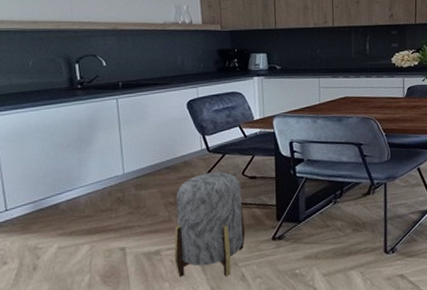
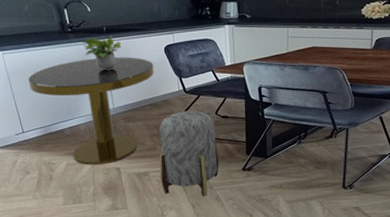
side table: none [21,114,174,247] -> present [28,57,154,165]
potted plant: none [92,91,138,131] -> present [81,35,121,71]

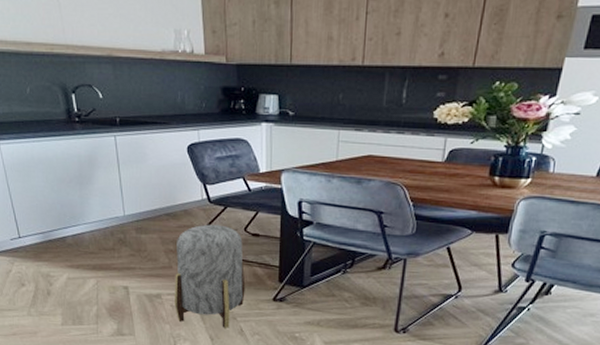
side table: present [28,57,154,165] -> none [27,155,174,282]
potted plant: present [81,35,121,71] -> none [90,128,136,171]

